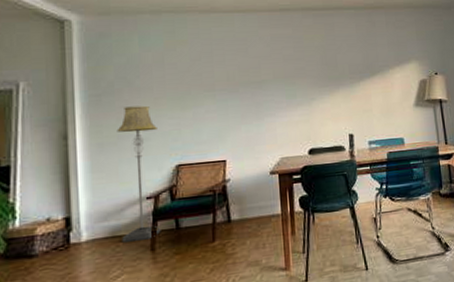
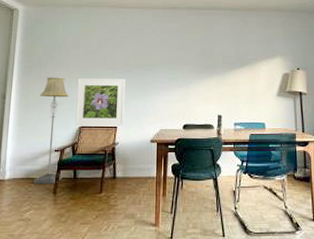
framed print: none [167,101,235,164] -> present [75,78,126,125]

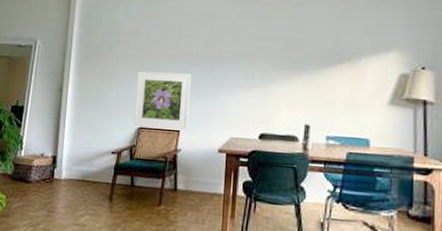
floor lamp: present [33,77,69,184] -> none [89,69,127,190]

